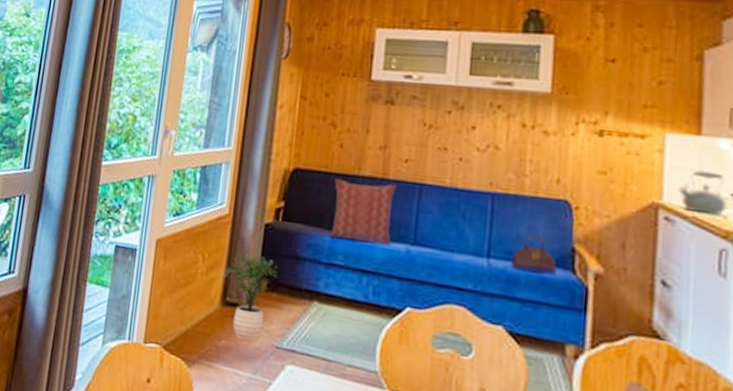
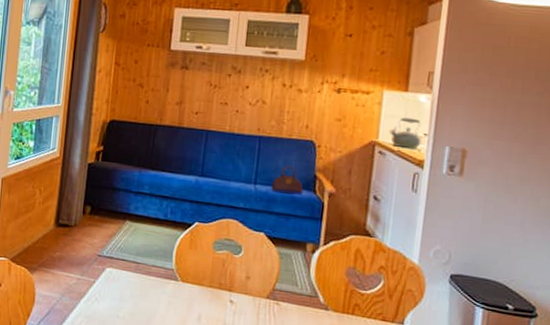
potted plant: present [223,255,278,342] -> none [56,188,99,253]
pillow: present [329,178,397,246] -> none [138,127,189,178]

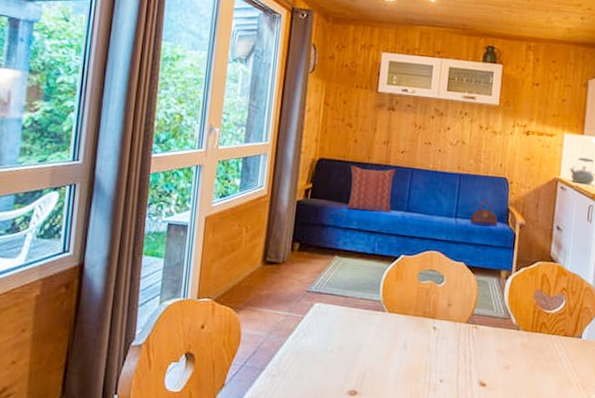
pillow: none [138,127,189,178] -> present [346,165,396,213]

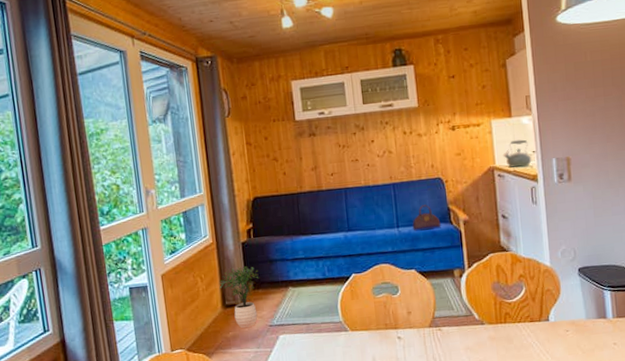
potted plant: none [263,225,308,290] -> present [219,266,259,329]
pillow: present [346,165,396,213] -> none [285,193,333,241]

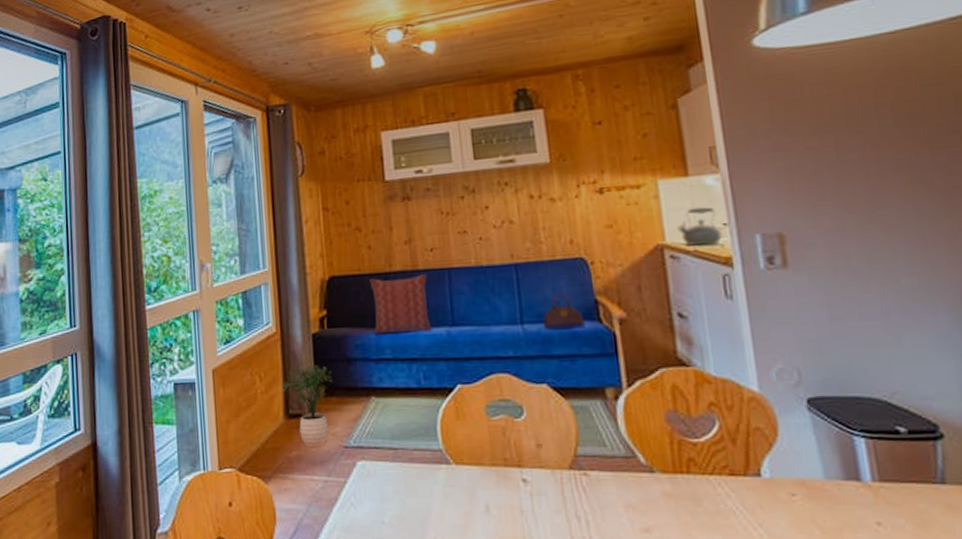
pillow: none [285,193,333,241] -> present [369,274,432,335]

